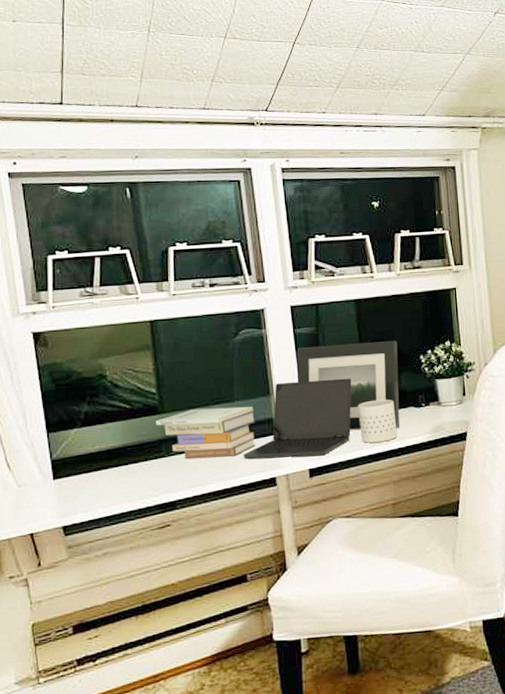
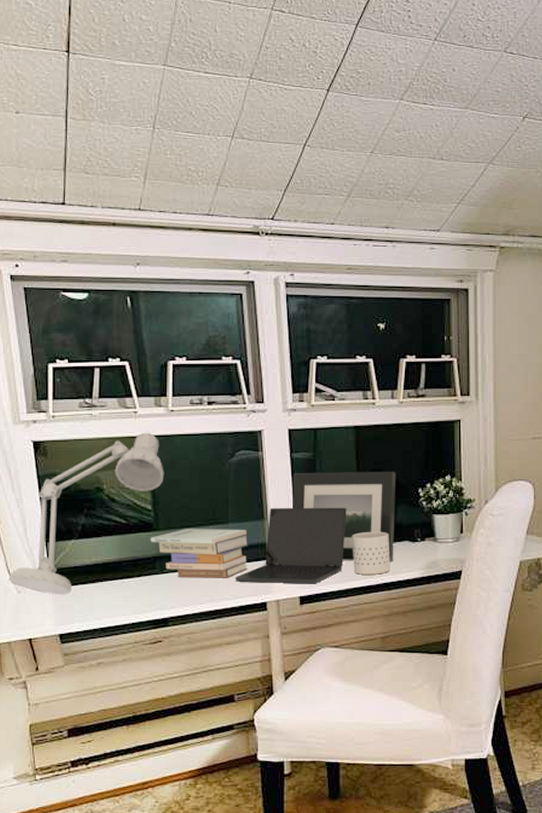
desk lamp: none [8,317,168,486] -> present [8,432,164,595]

